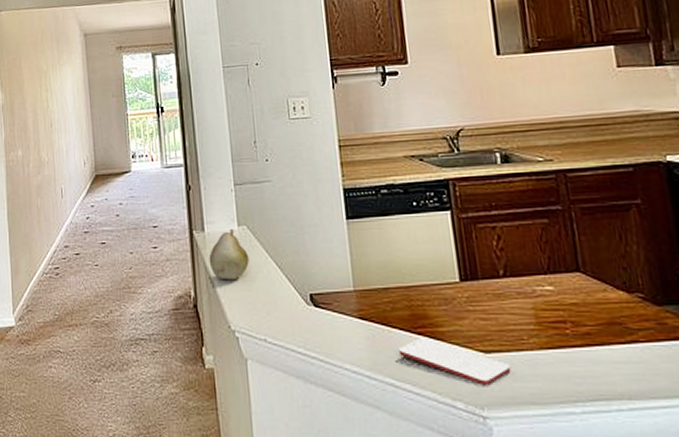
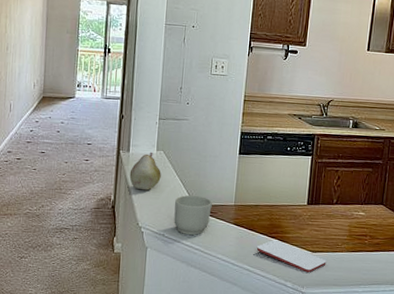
mug: none [273,281,324,339] -> present [174,195,212,236]

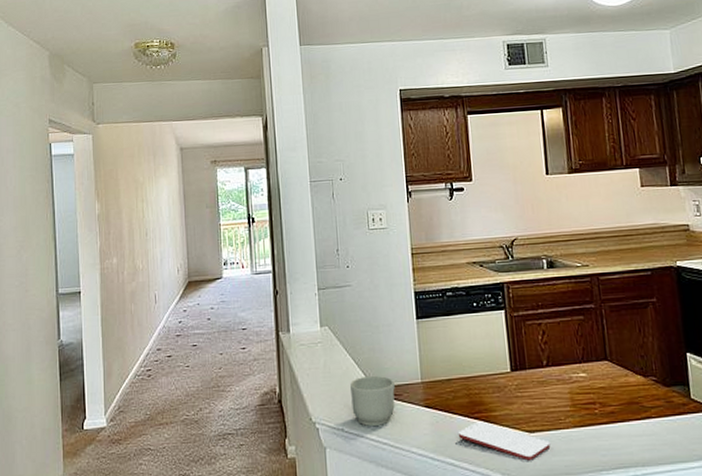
fruit: present [129,151,161,191] -> none [293,329,330,377]

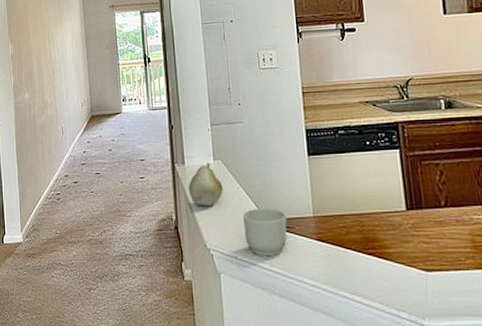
fruit: none [293,329,330,377] -> present [188,162,223,206]
smartphone: present [459,421,551,461] -> none [352,257,450,299]

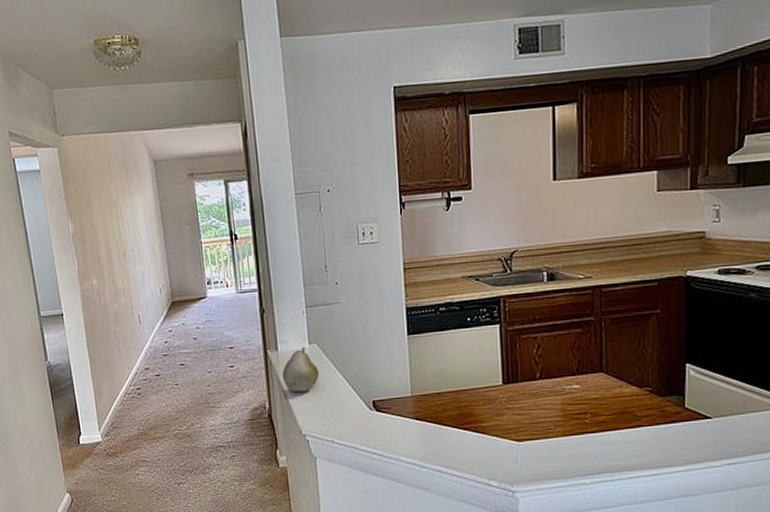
mug: present [243,208,287,257] -> none [340,390,385,438]

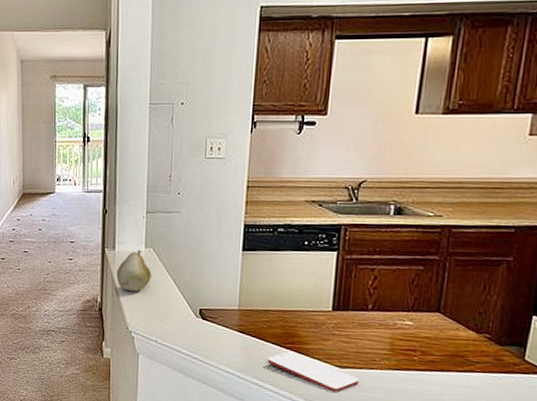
smartphone: none [447,431,538,467] -> present [268,351,360,392]

